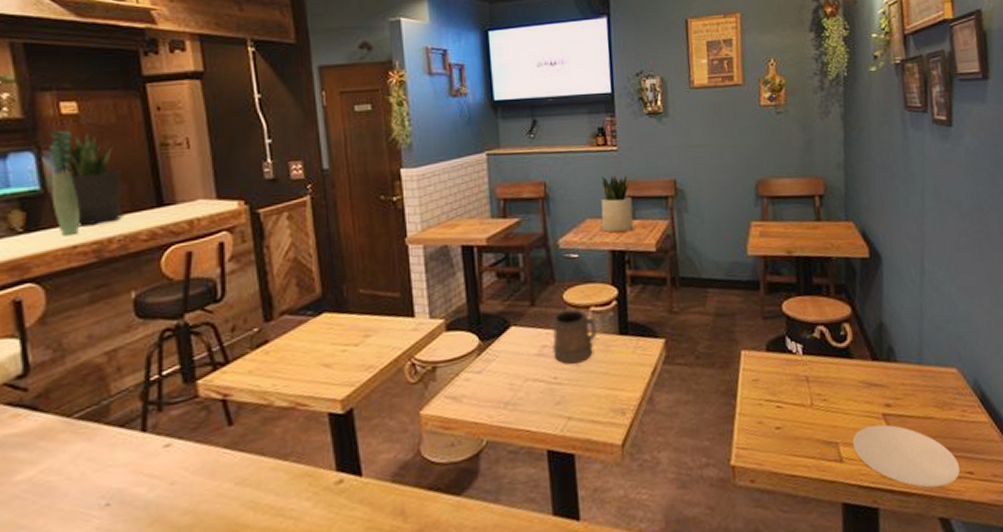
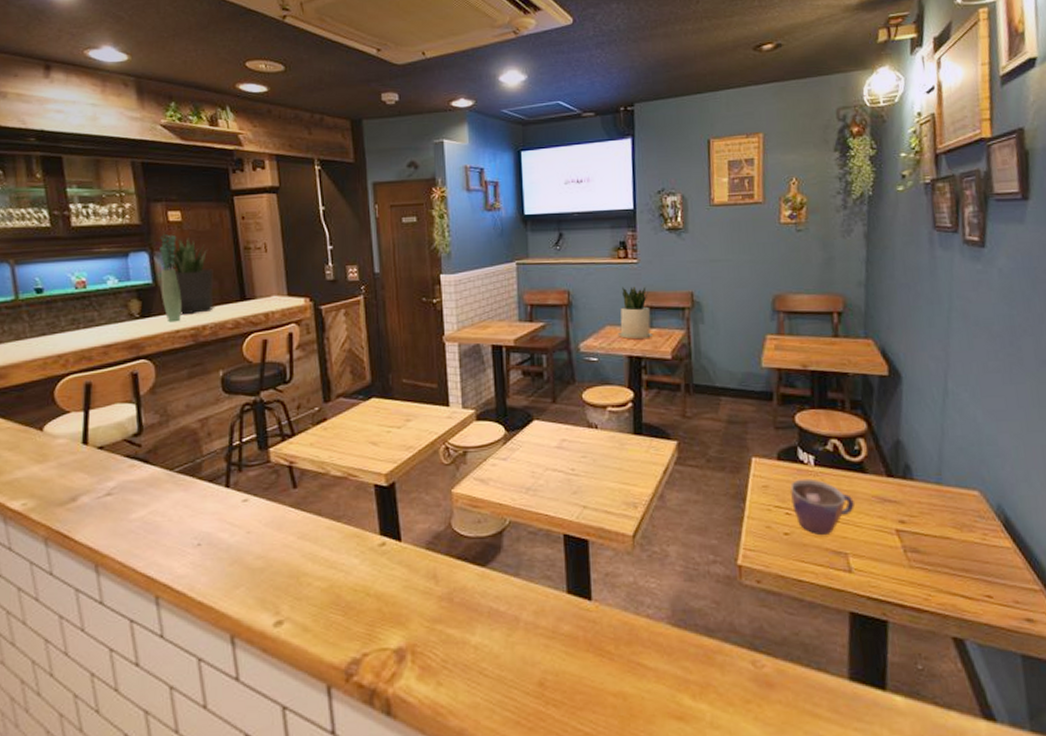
beer mug: present [552,309,597,365] -> none [571,408,612,459]
cup: none [780,368,843,426] -> present [790,478,855,535]
plate: present [852,424,961,489] -> none [862,540,979,608]

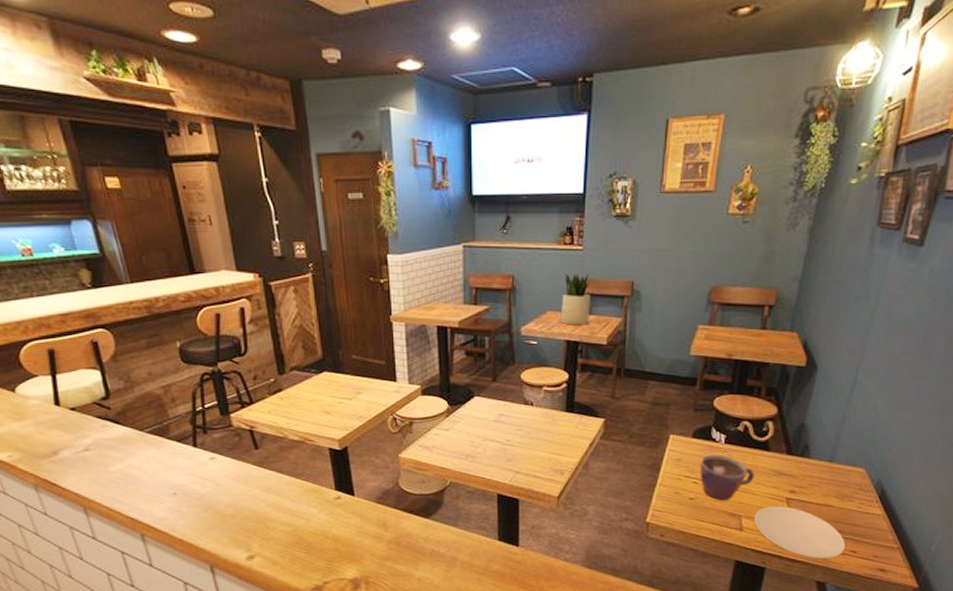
vase: present [159,230,182,323] -> none [101,198,134,294]
planter: present [165,238,214,315] -> none [107,207,164,286]
plate: none [862,540,979,608] -> present [753,506,846,559]

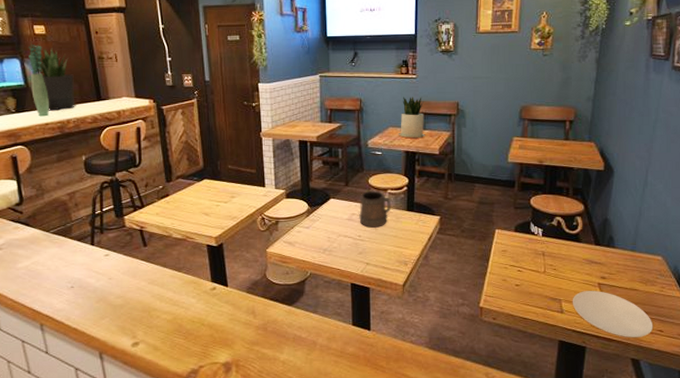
vase: none [101,198,134,294] -> present [28,41,50,117]
planter: none [107,207,164,286] -> present [33,48,75,111]
beer mug: none [508,387,546,432] -> present [359,190,391,229]
cup: present [700,454,754,500] -> none [523,245,569,286]

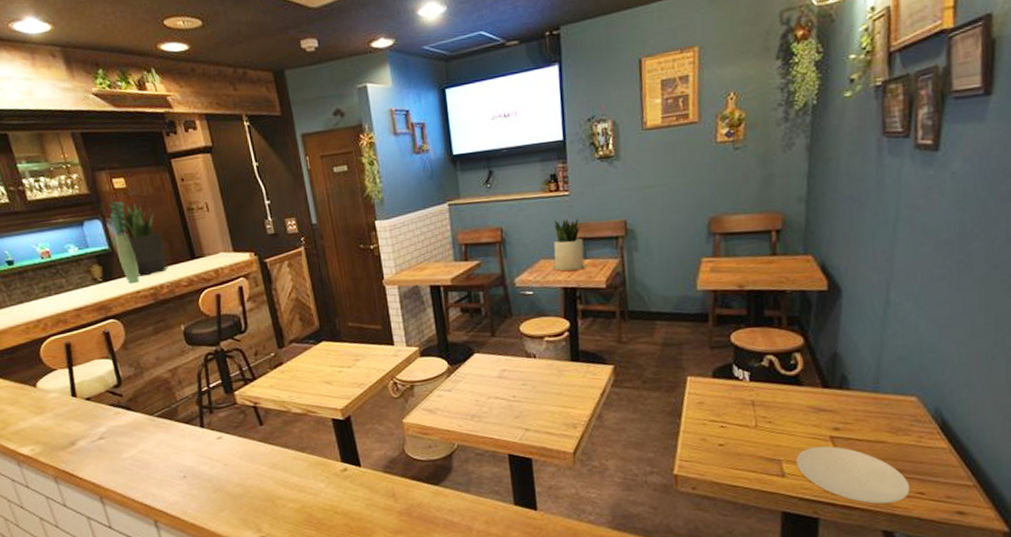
beer mug: present [359,190,391,229] -> none [510,339,551,386]

